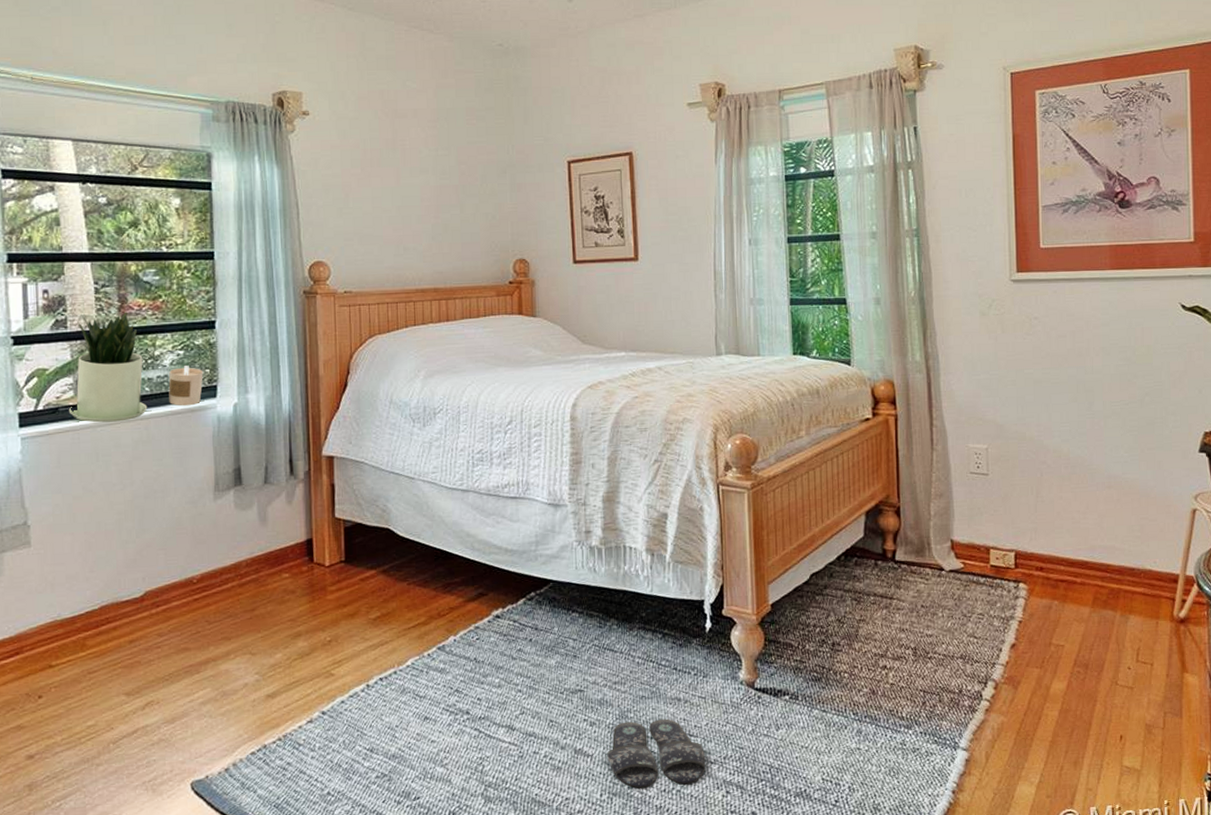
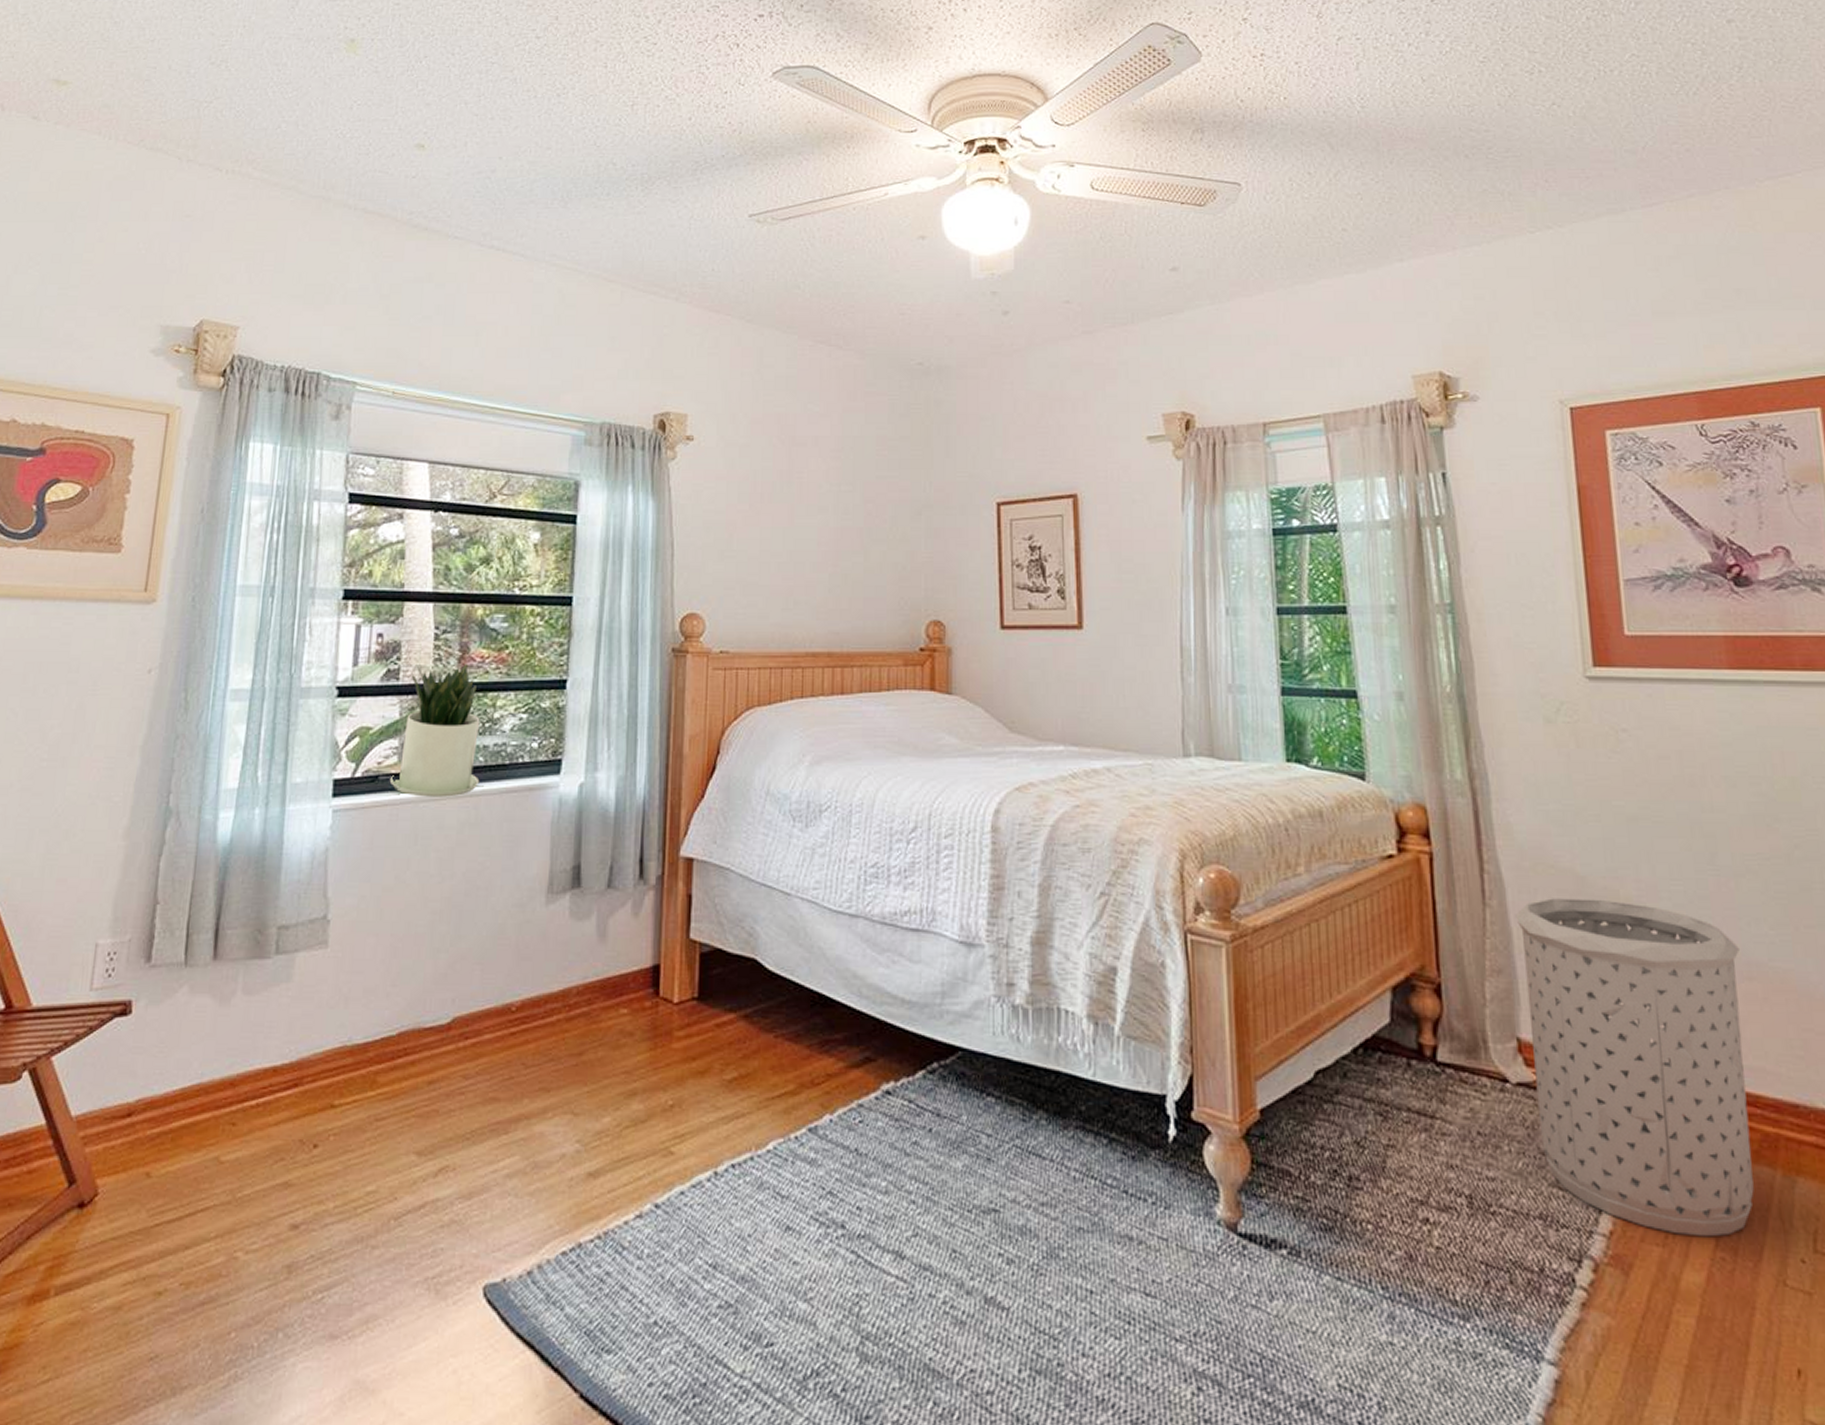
candle: present [168,366,203,407] -> none [505,733,548,783]
slippers: present [607,718,706,789] -> none [1029,1263,1168,1369]
laundry basket: none [954,440,1104,660] -> present [1515,898,1754,1237]

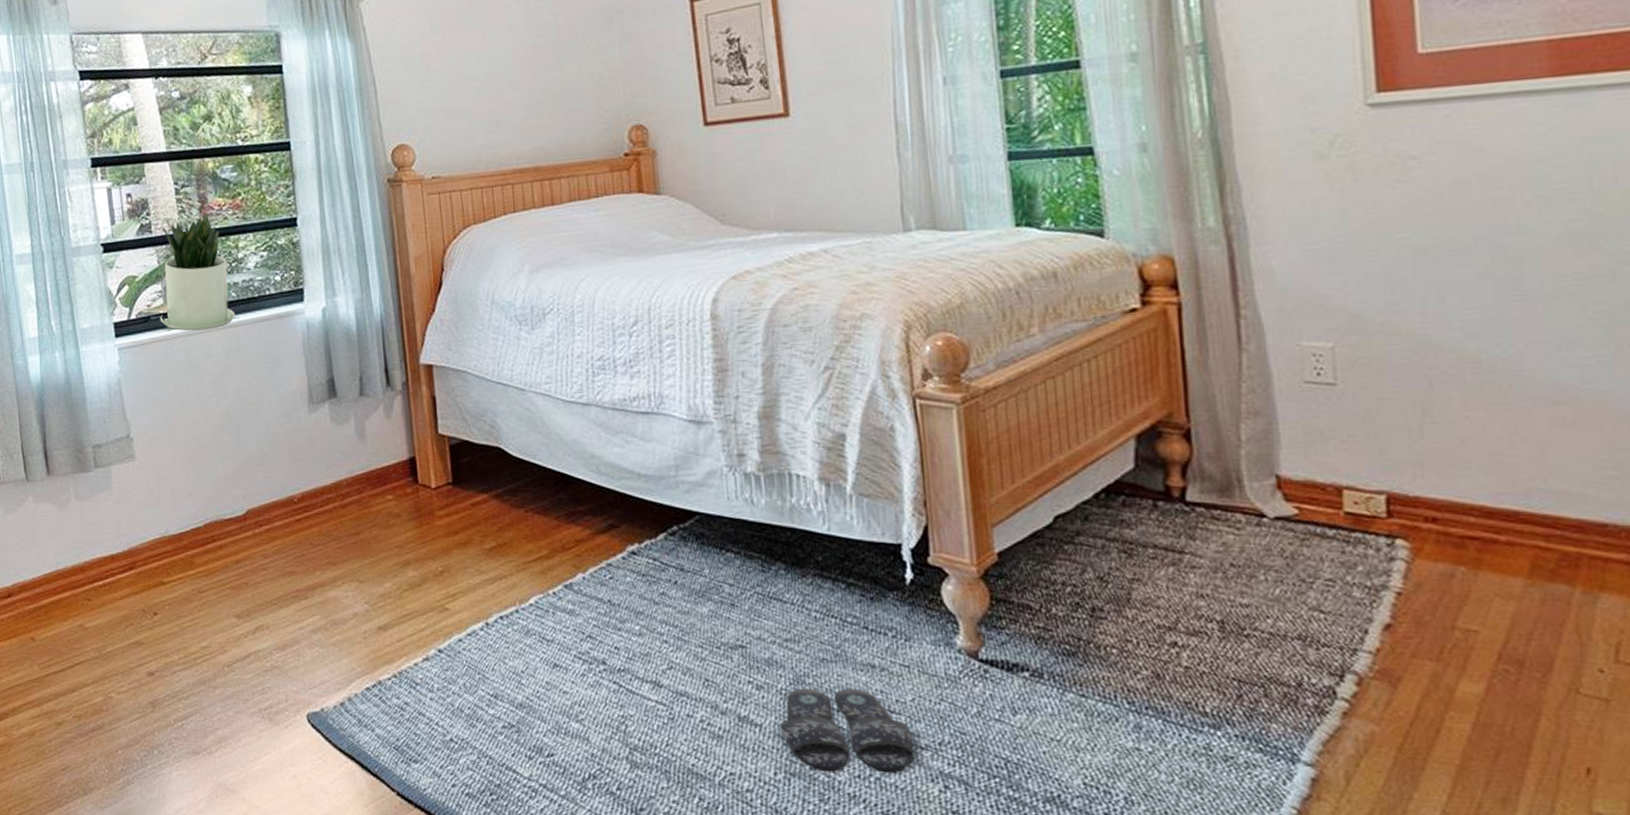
slippers: none [1029,1263,1168,1369] -> present [780,688,914,772]
laundry basket: present [1515,898,1754,1237] -> none [1276,334,1547,651]

